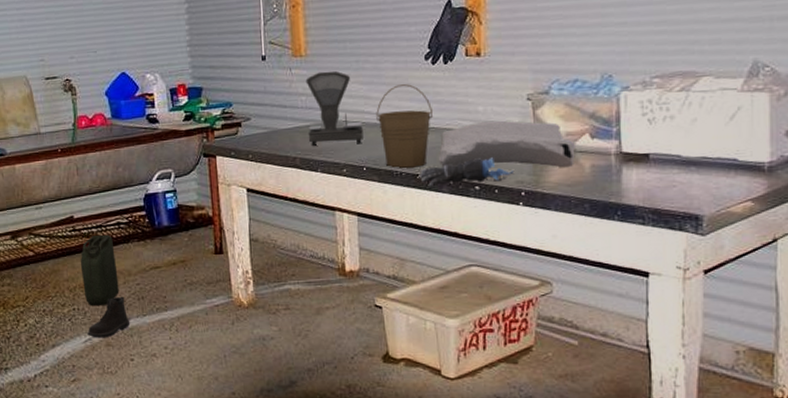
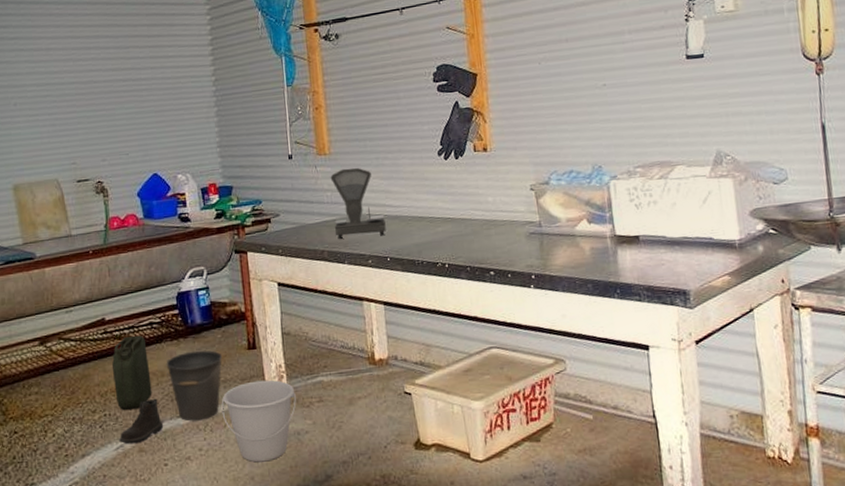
bucket: none [133,252,189,320] -> present [166,350,222,421]
bucket: none [187,285,263,364] -> present [221,380,297,463]
bucket: present [376,84,433,168] -> none [396,178,448,258]
glove: present [418,157,514,187] -> none [438,244,524,274]
towel: present [438,120,576,168] -> none [455,209,577,255]

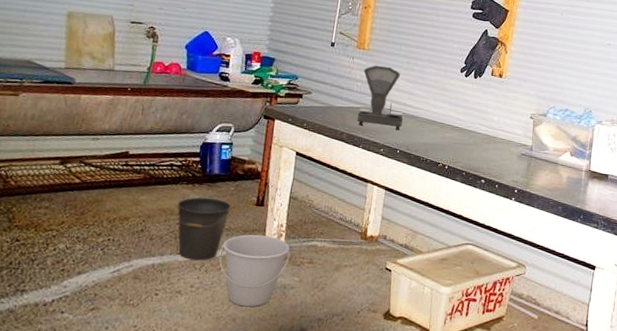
jerry can: present [111,335,152,411] -> none [123,173,163,240]
boot: present [119,398,163,444] -> none [117,233,162,271]

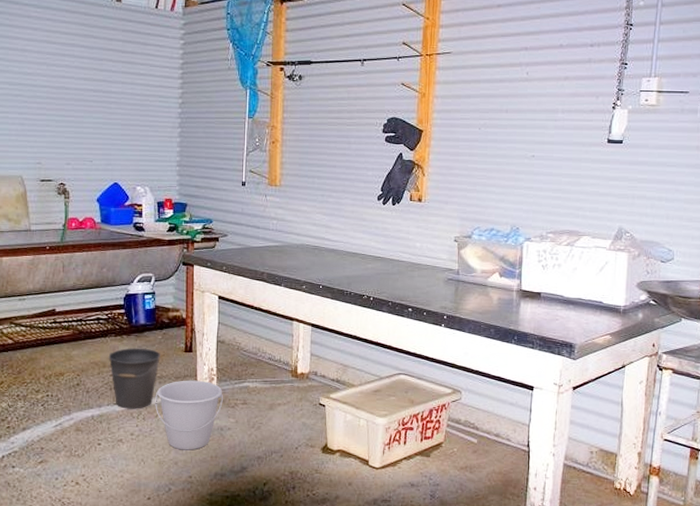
scale: present [356,65,403,131] -> none [275,201,322,266]

